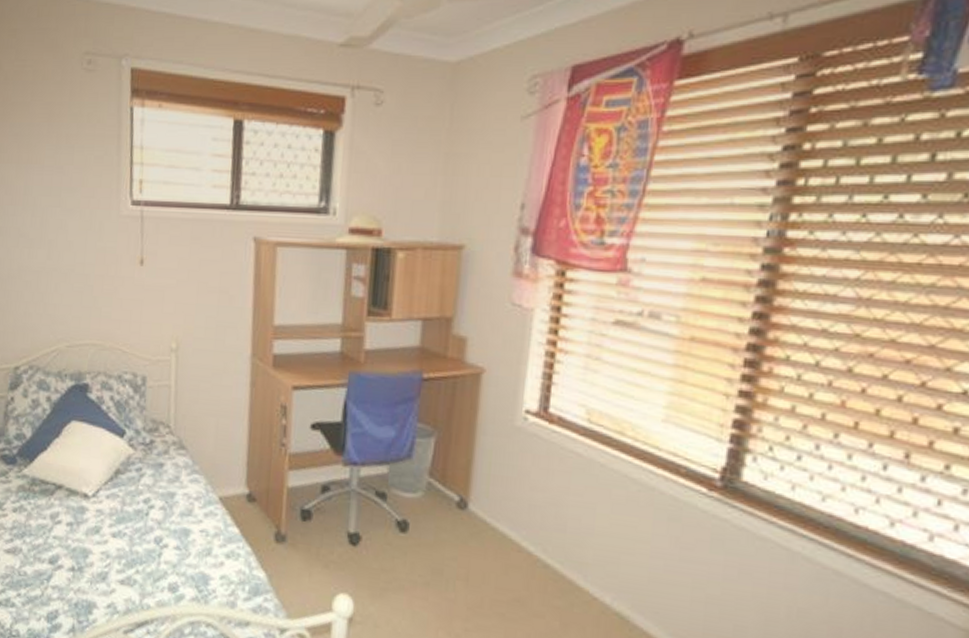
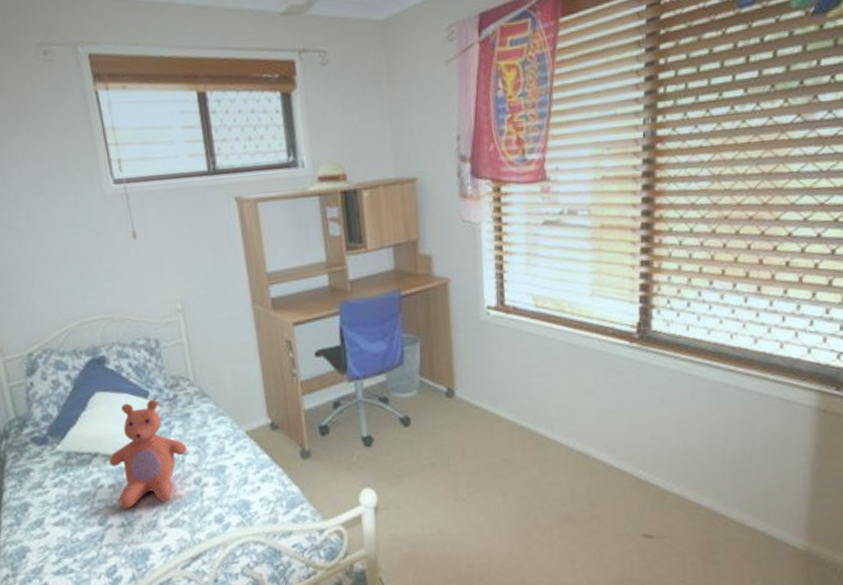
teddy bear: none [72,438,154,555] -> present [109,400,187,509]

